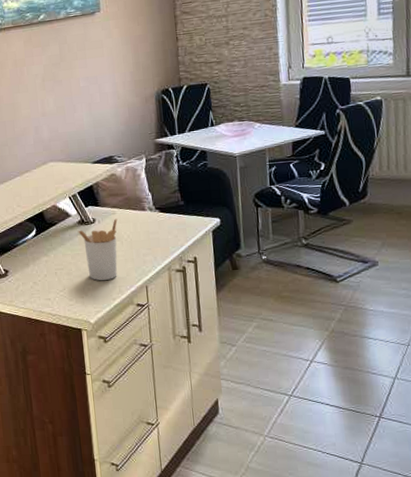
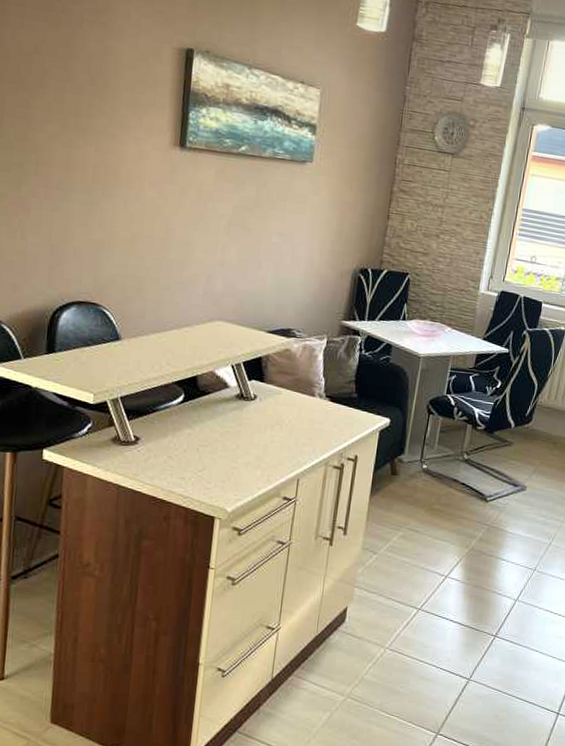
utensil holder: present [77,218,118,281] -> none [233,399,282,467]

